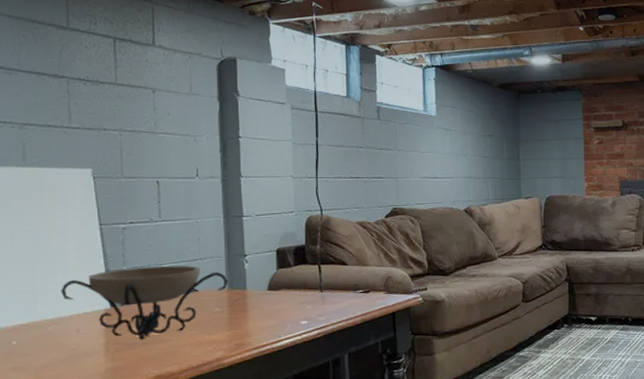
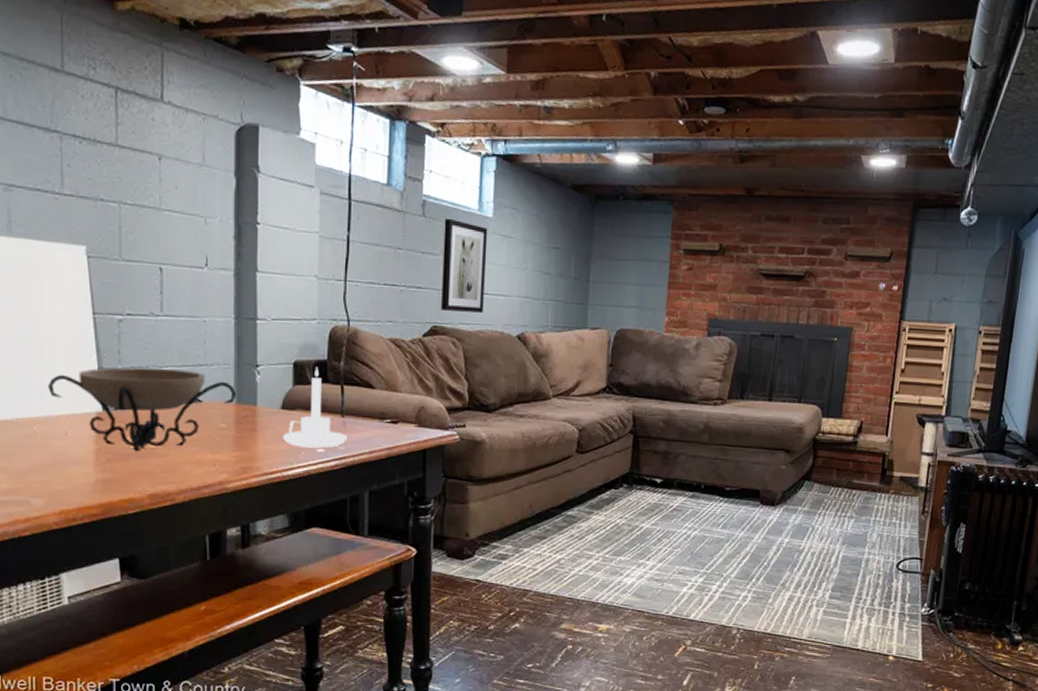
candle holder: none [270,251,326,322] -> present [282,366,347,448]
wall art: none [396,119,434,195] -> present [441,218,488,313]

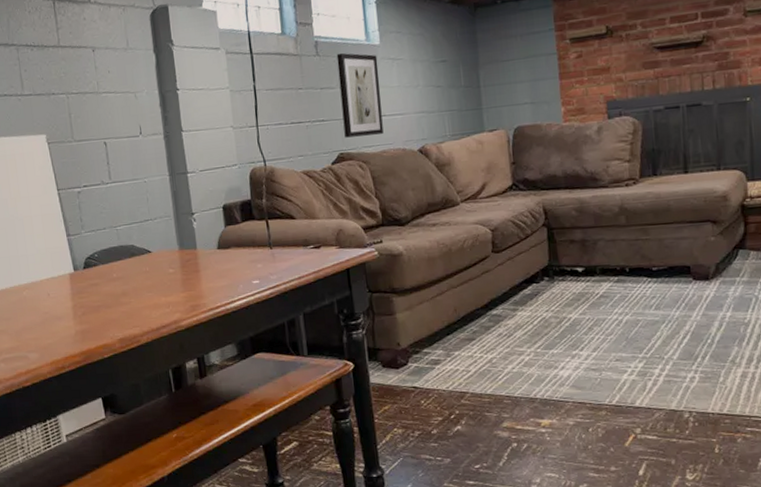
decorative bowl: present [48,367,237,452] -> none [30,226,179,303]
candle holder: present [282,366,347,448] -> none [221,207,277,282]

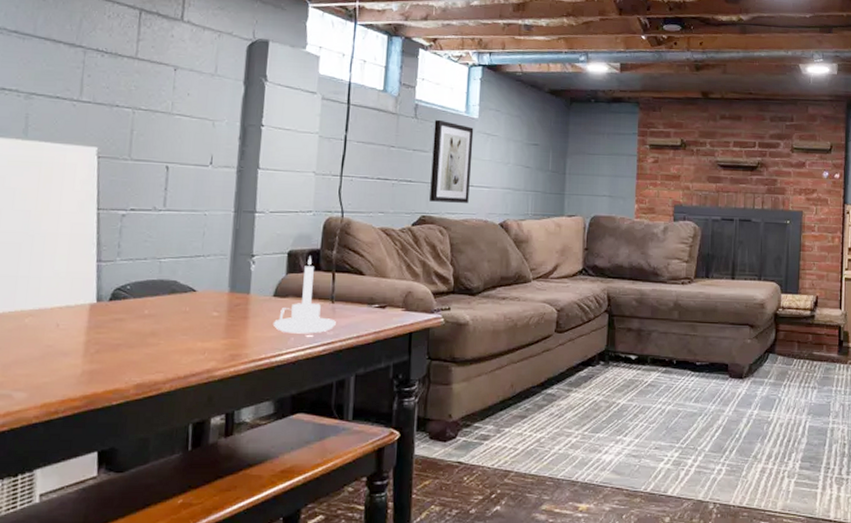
candle holder: none [221,207,277,282] -> present [272,255,336,334]

